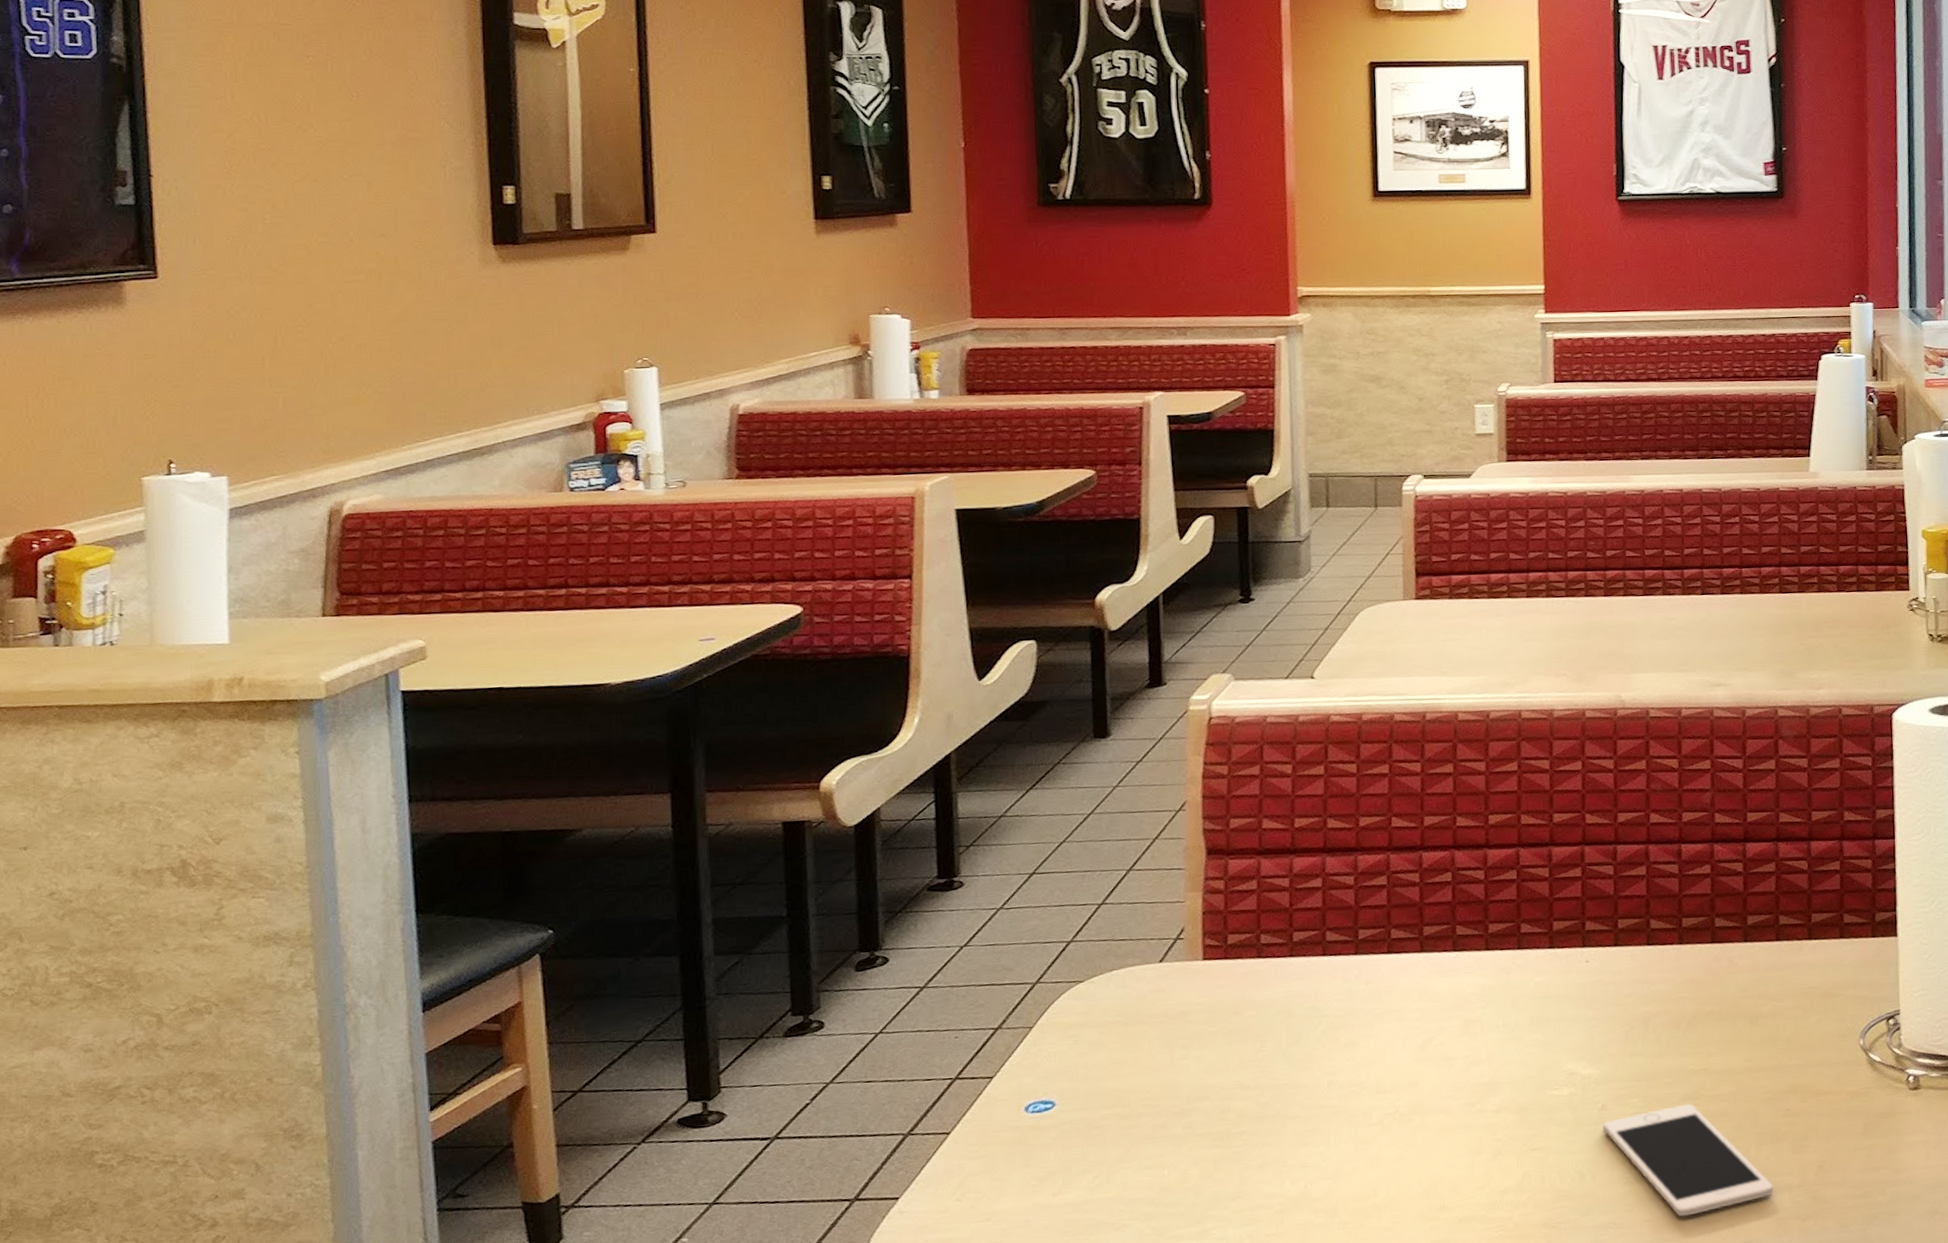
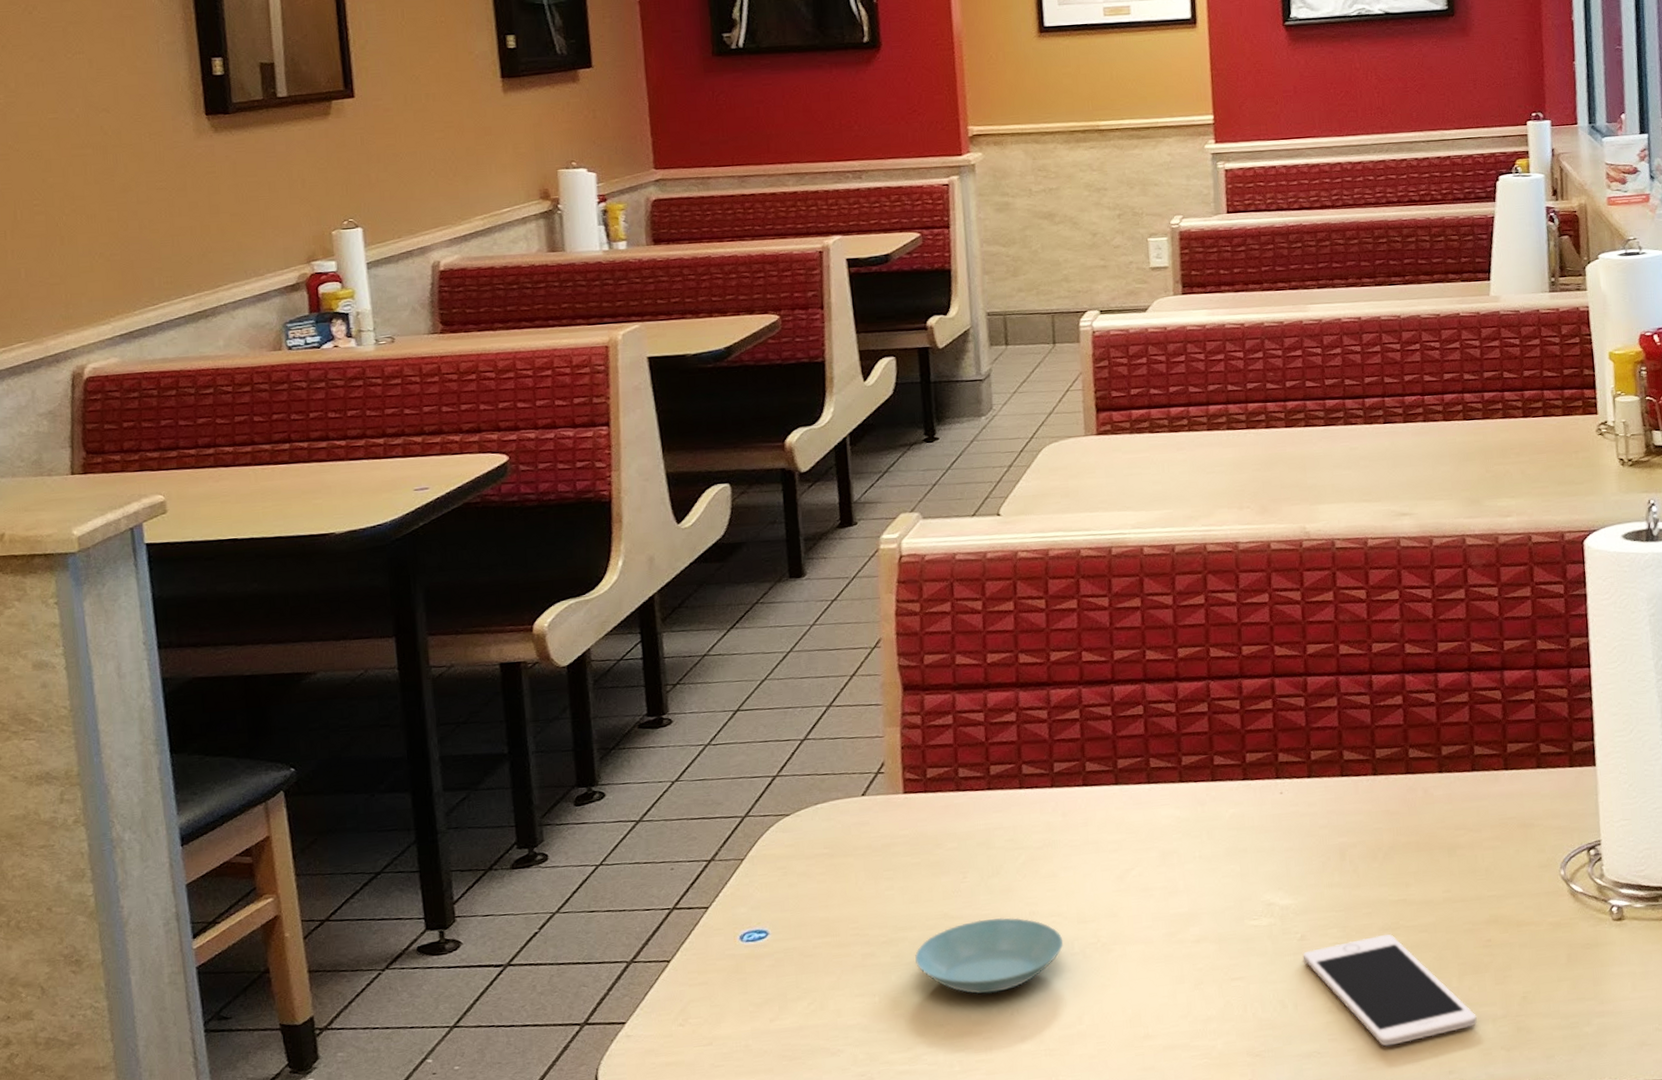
saucer: none [1208,1087,1361,1166] -> present [915,917,1064,994]

